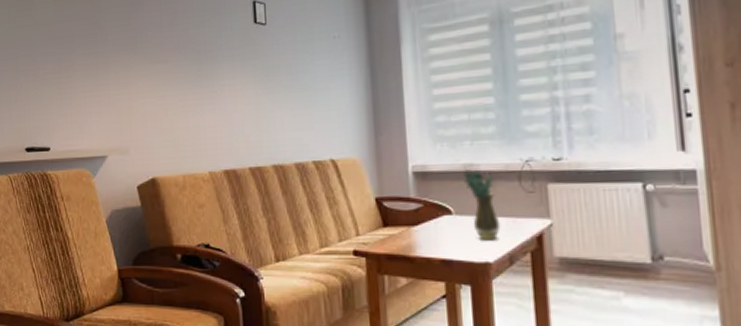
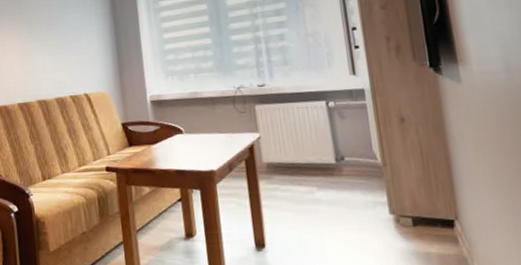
vase: present [464,168,501,241] -> none [190,96,221,153]

